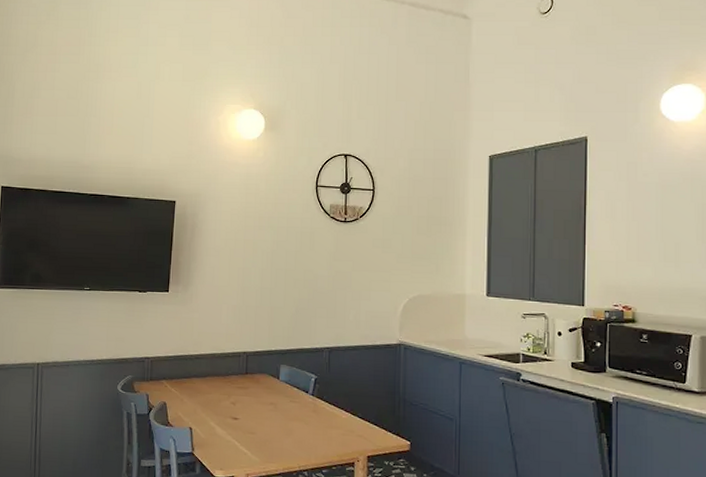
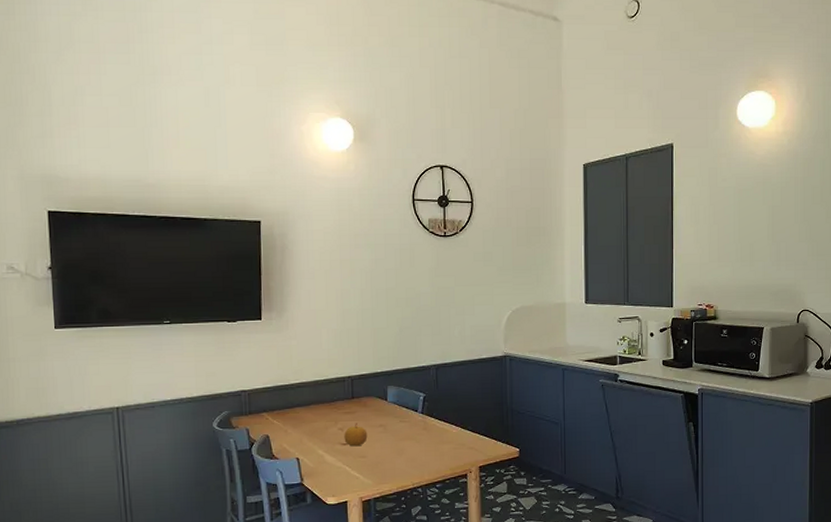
fruit: none [235,398,258,422] -> present [344,422,368,447]

